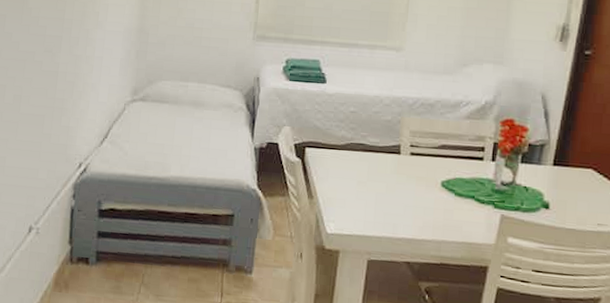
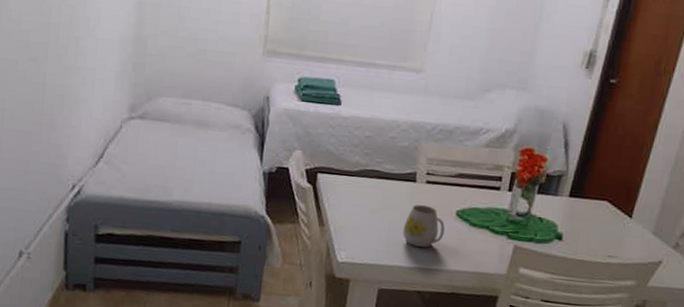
mug: none [389,176,431,218] -> present [402,205,445,248]

